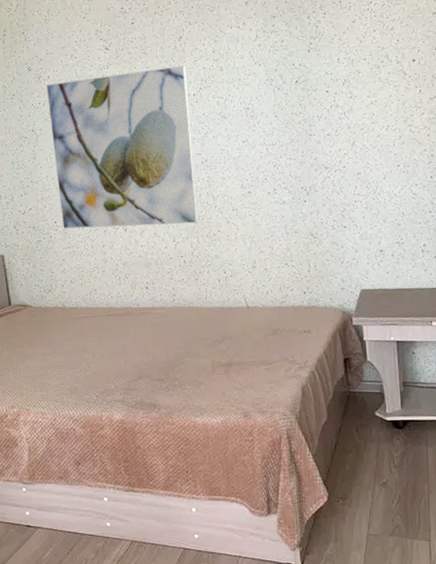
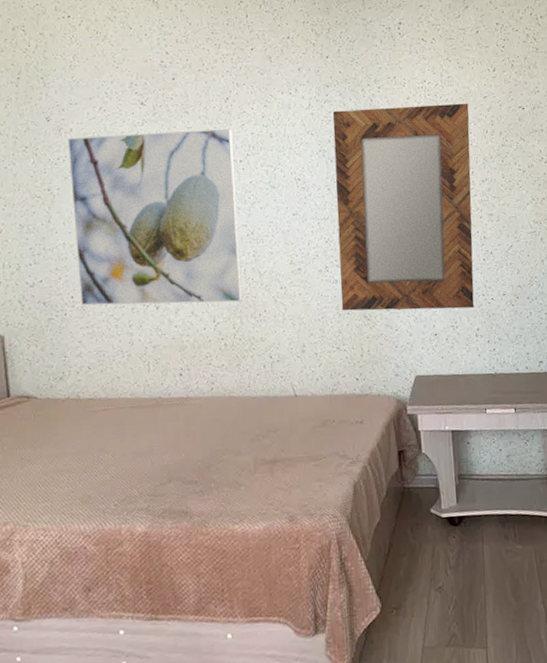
home mirror: none [279,21,421,230] -> present [332,103,474,311]

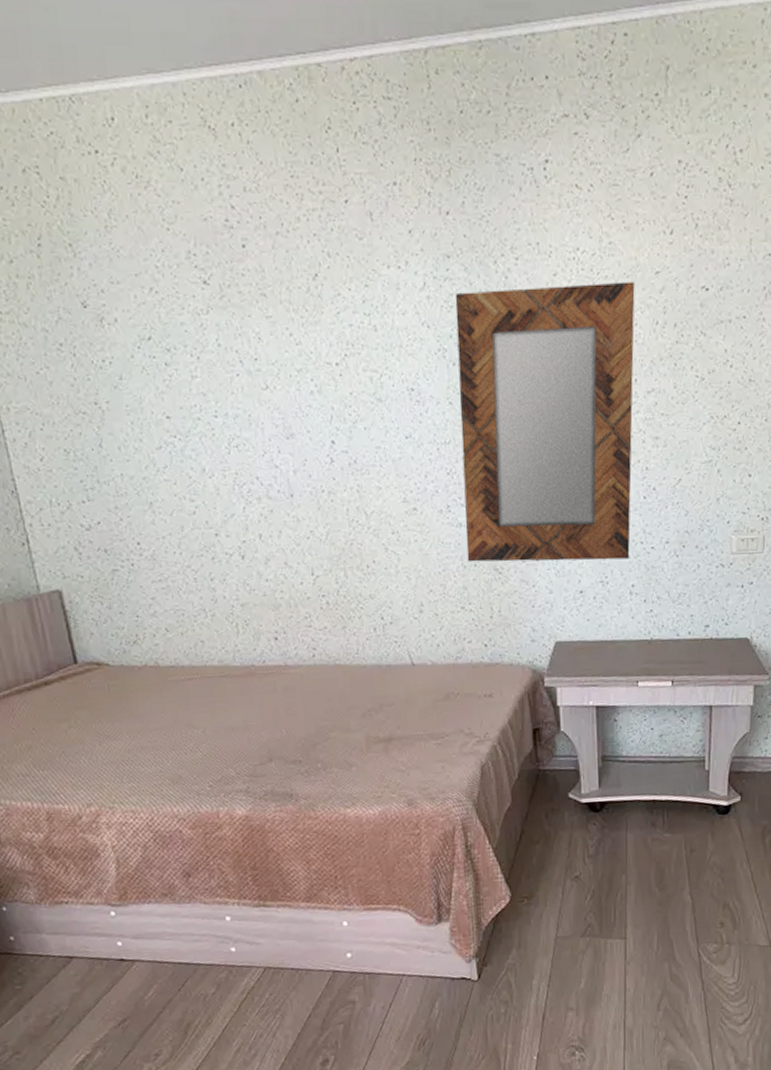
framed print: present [67,128,242,306] -> none [112,318,346,554]

